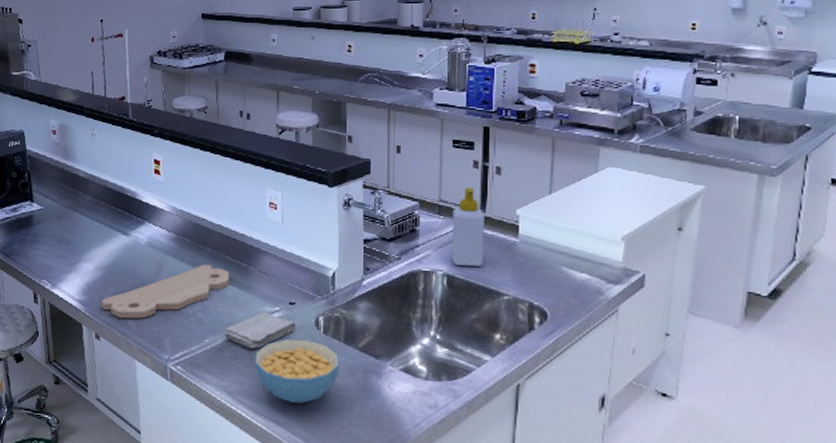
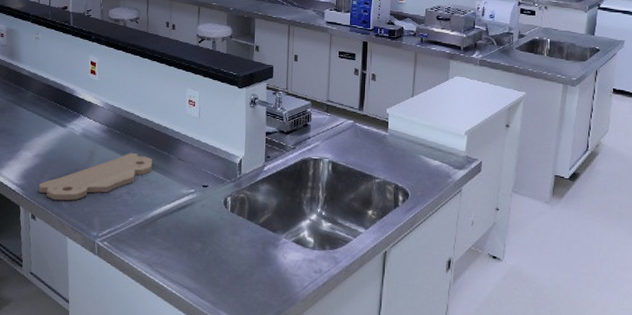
washcloth: present [224,312,297,349] -> none [146,193,208,226]
cereal bowl: present [255,339,340,404] -> none [172,216,244,272]
soap bottle: present [451,186,484,266] -> none [335,90,362,155]

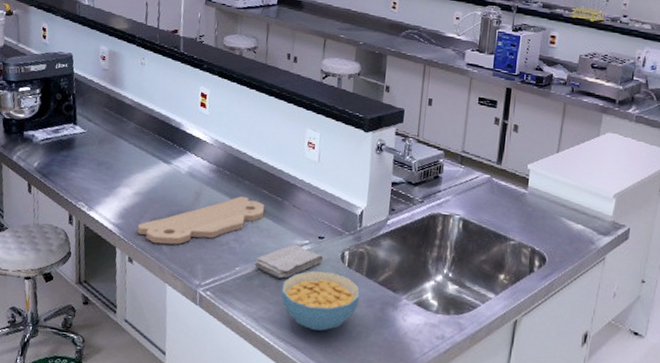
washcloth: none [146,193,208,226] -> present [254,244,324,279]
cereal bowl: none [172,216,244,272] -> present [281,270,361,331]

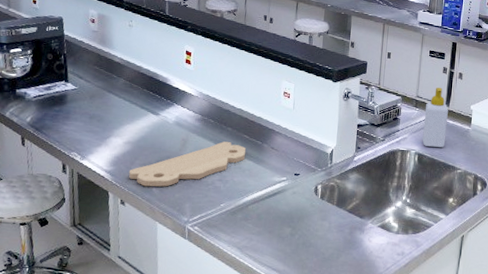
washcloth: present [254,244,324,279] -> none [238,181,299,212]
cereal bowl: present [281,270,361,331] -> none [262,203,332,255]
soap bottle: none [468,140,500,213] -> present [422,87,448,147]

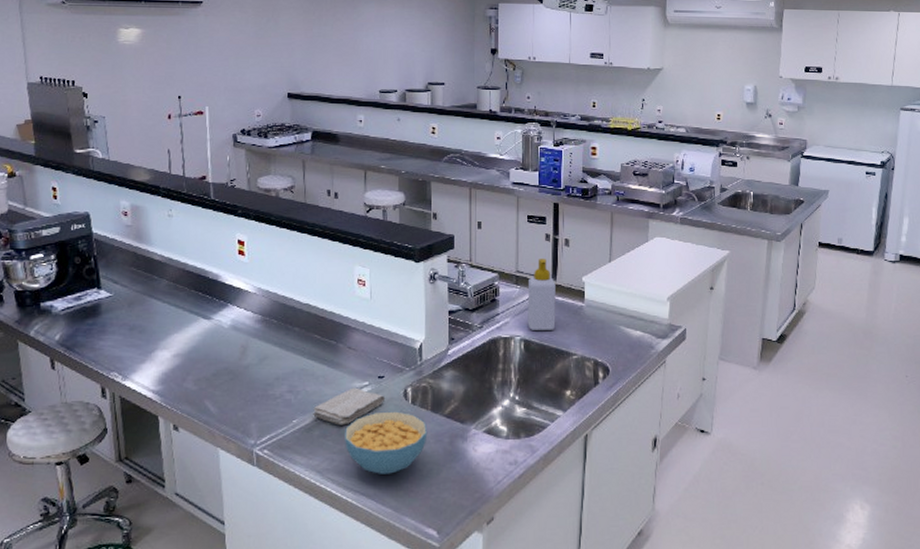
cutting board: present [128,141,246,187] -> none [180,345,319,407]
washcloth: none [238,181,299,212] -> present [313,387,386,425]
cereal bowl: none [262,203,332,255] -> present [345,411,428,474]

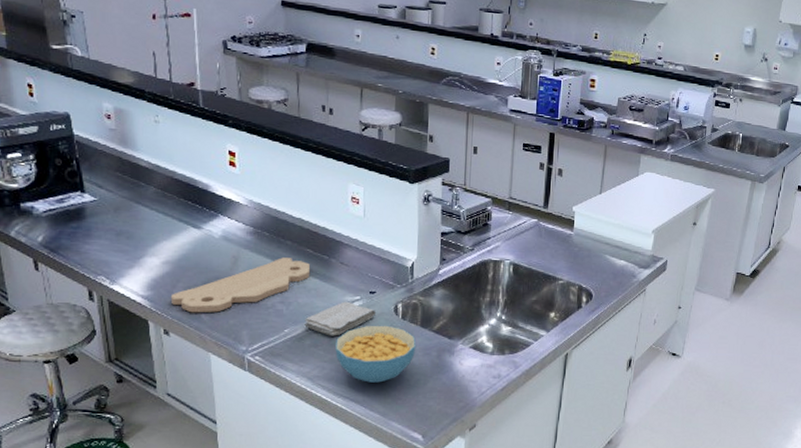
cutting board: none [180,345,319,407] -> present [170,257,311,313]
soap bottle: present [527,258,556,330] -> none [517,186,547,256]

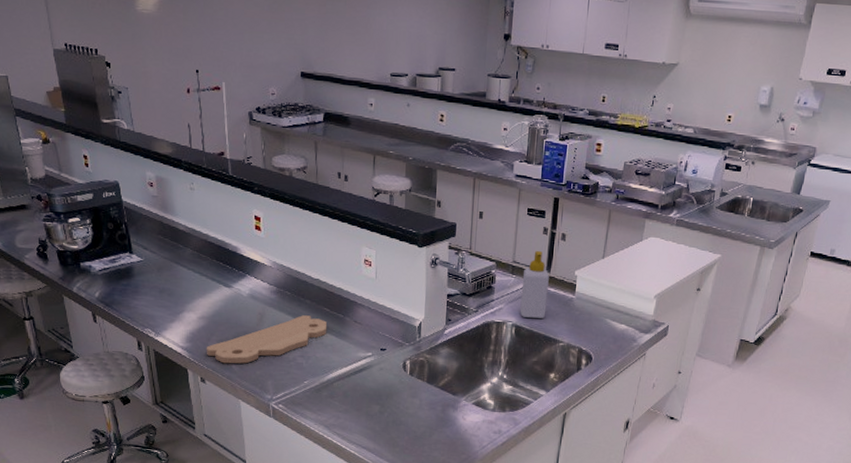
washcloth: present [304,301,377,336] -> none [322,357,387,389]
cereal bowl: present [335,325,417,383] -> none [349,379,423,433]
soap bottle: none [517,186,547,256] -> present [520,250,549,318]

